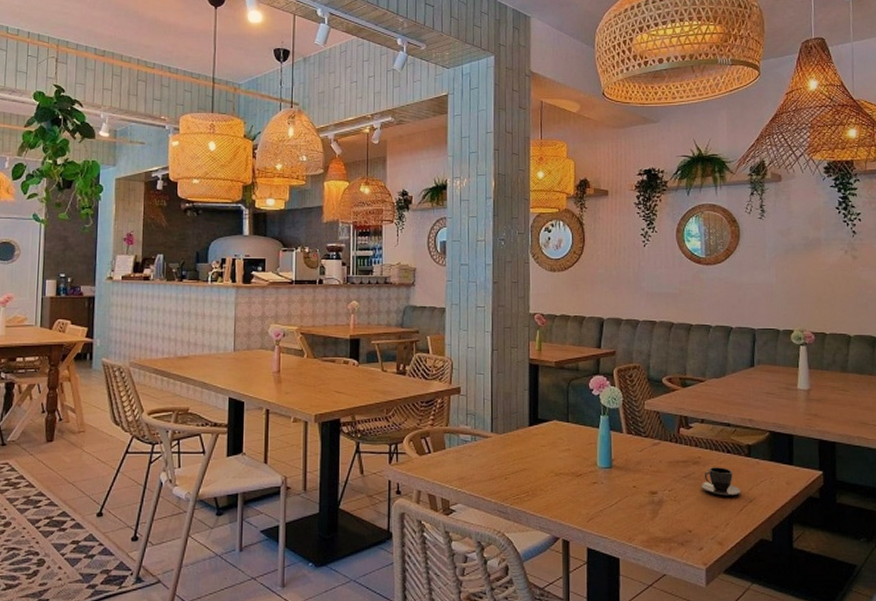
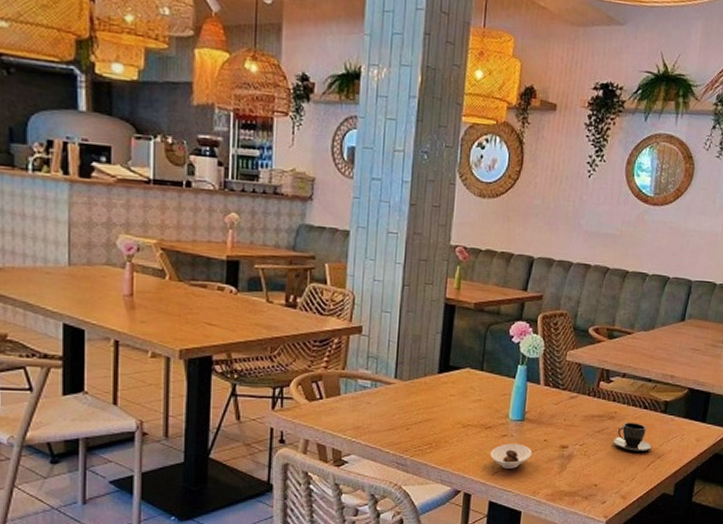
saucer: none [584,490,624,515] -> present [490,443,533,469]

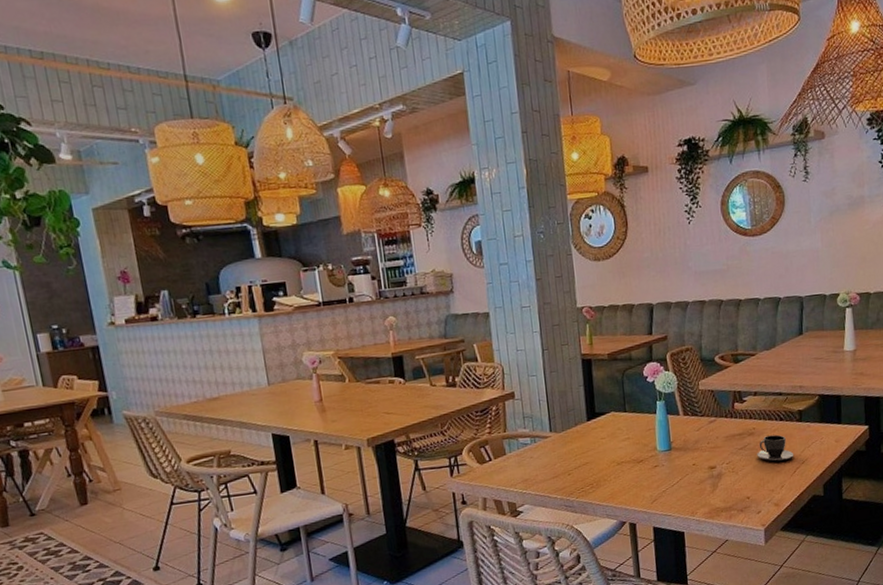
saucer: present [490,443,533,469] -> none [646,471,685,496]

